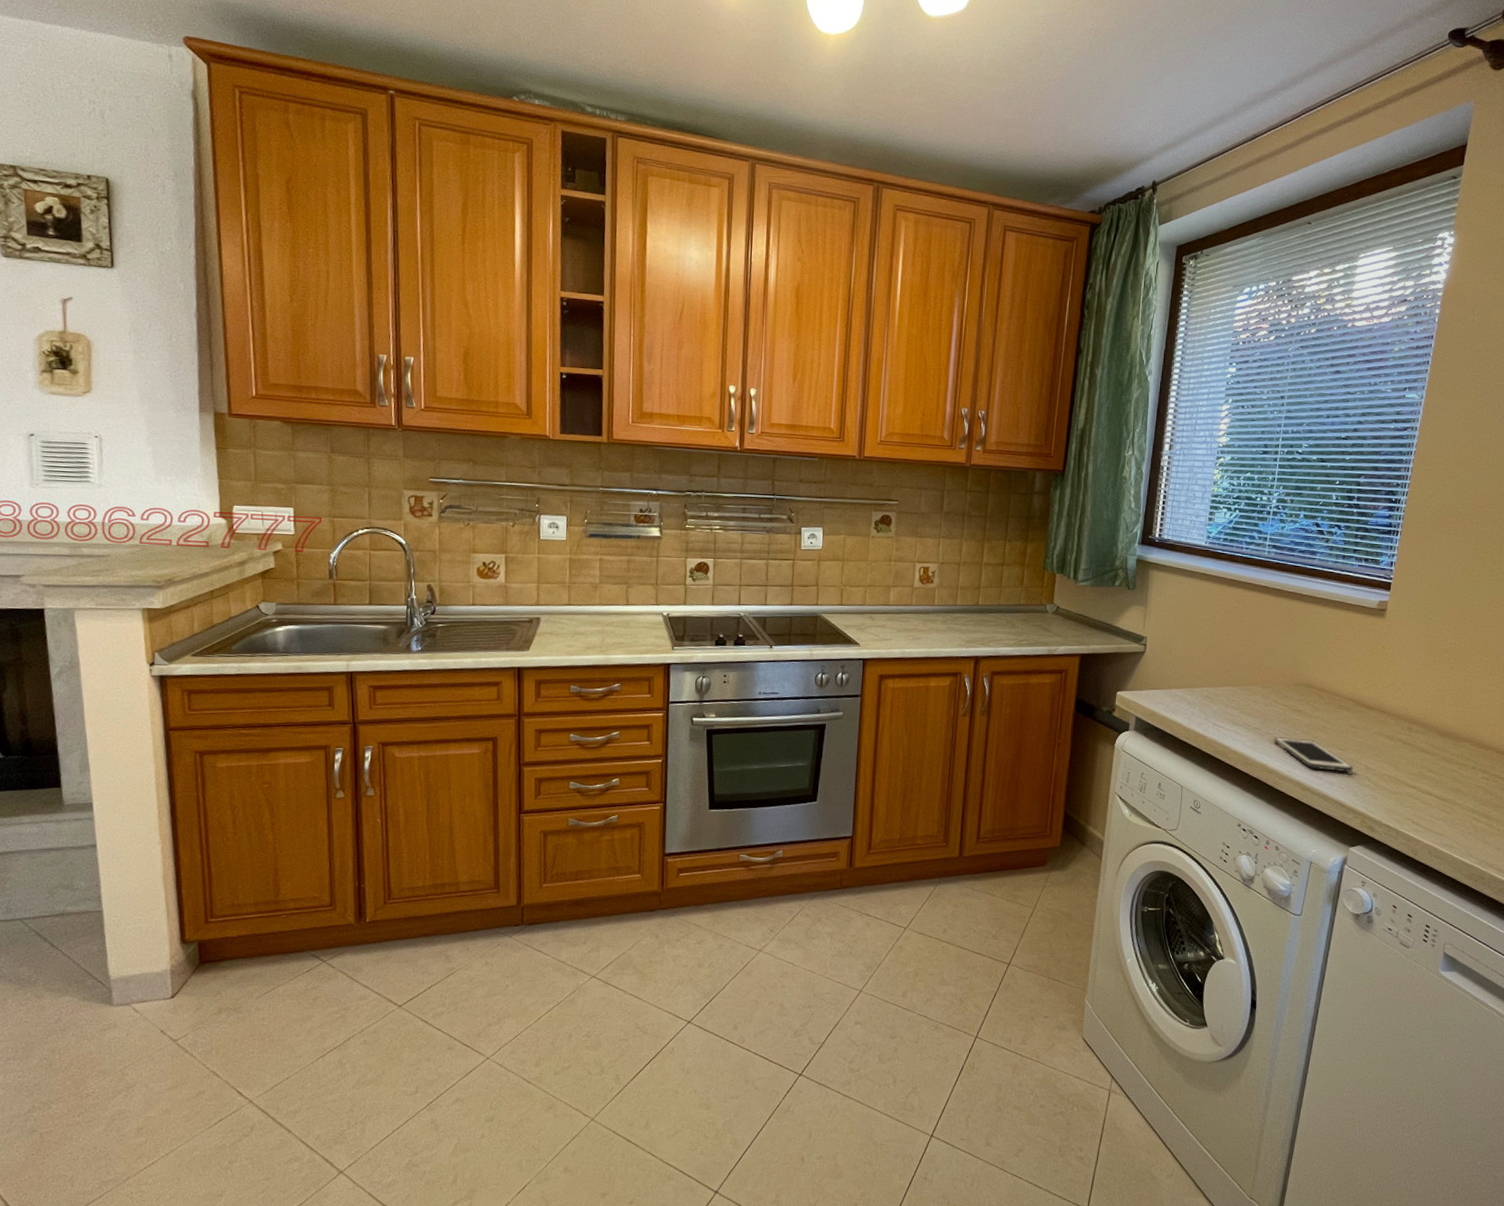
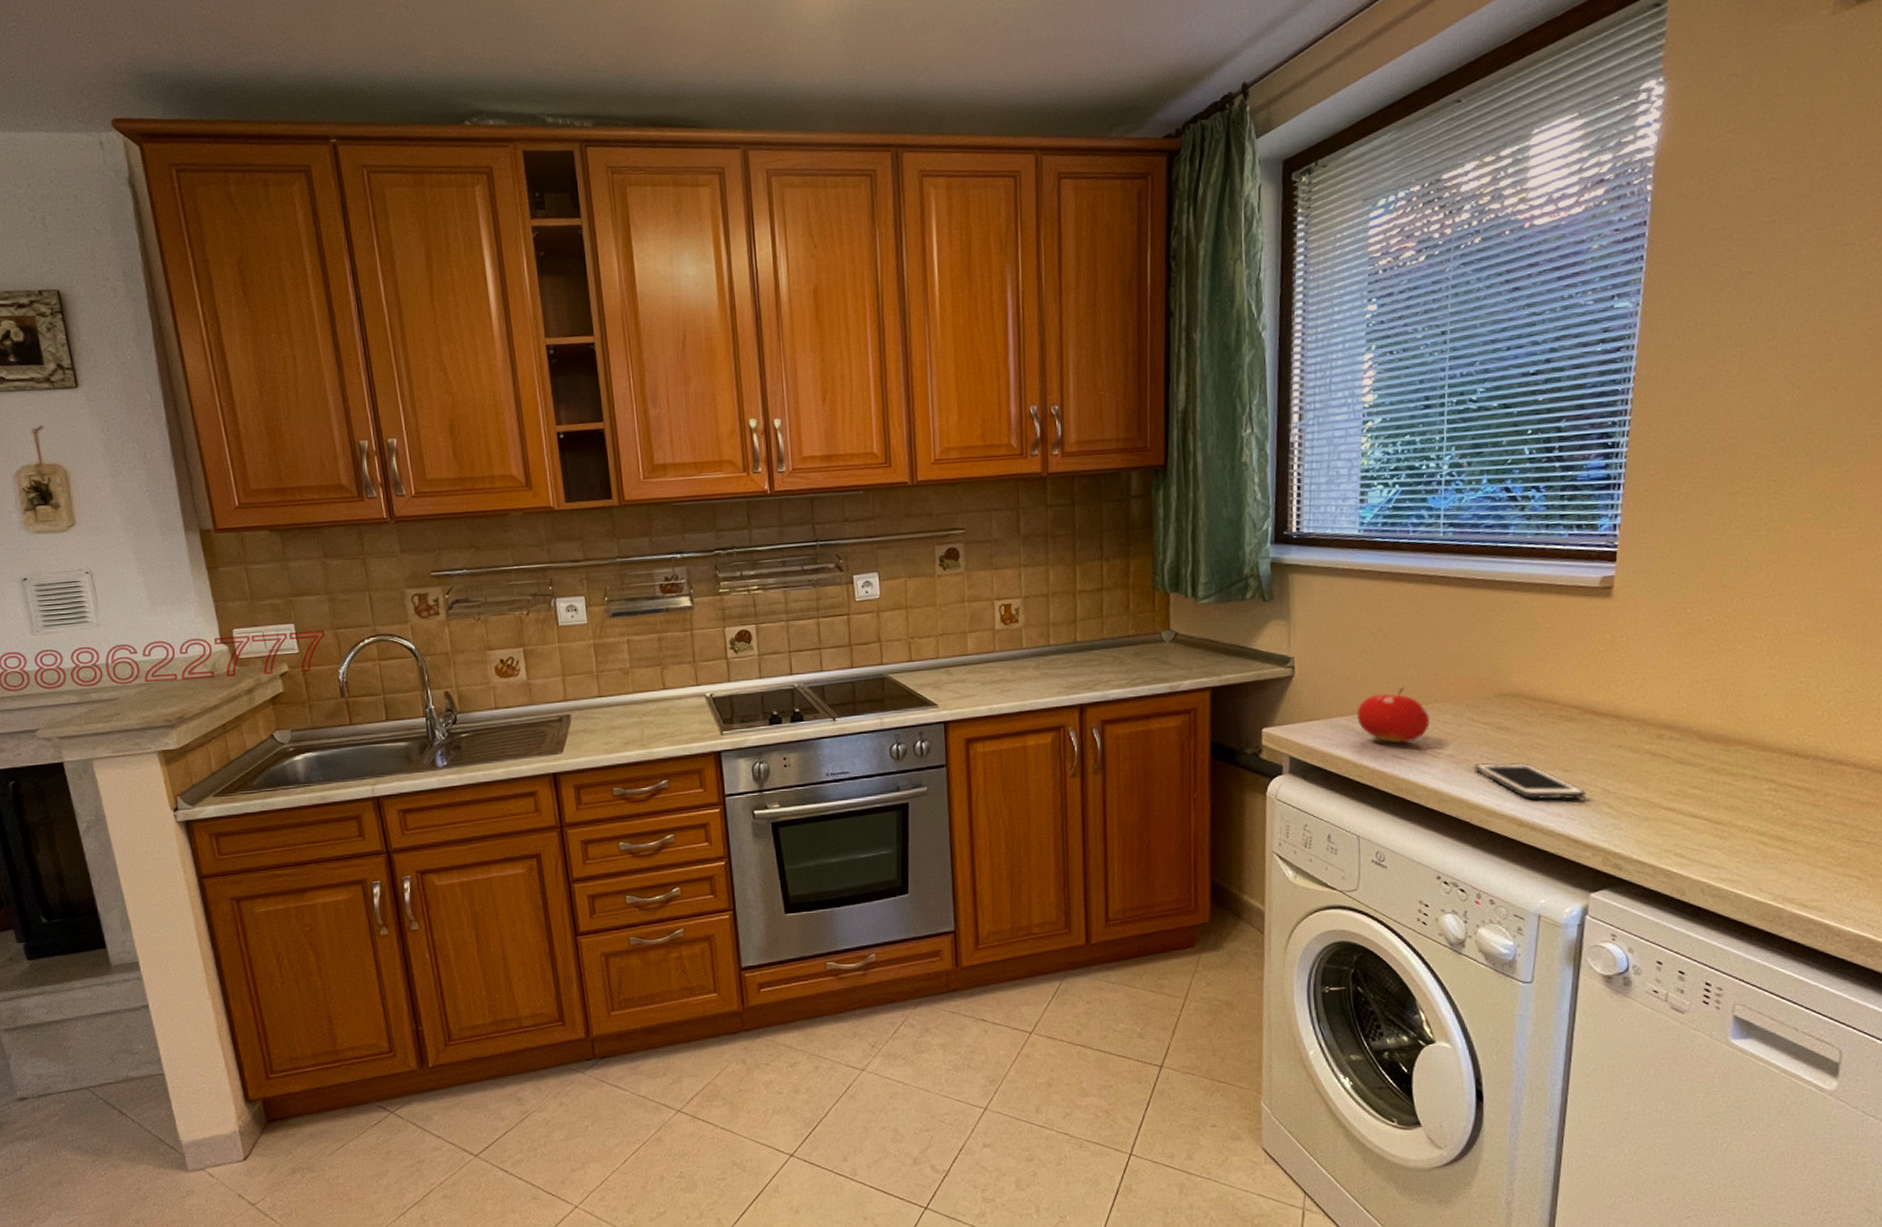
fruit: none [1190,670,1244,715] -> present [1356,687,1430,743]

